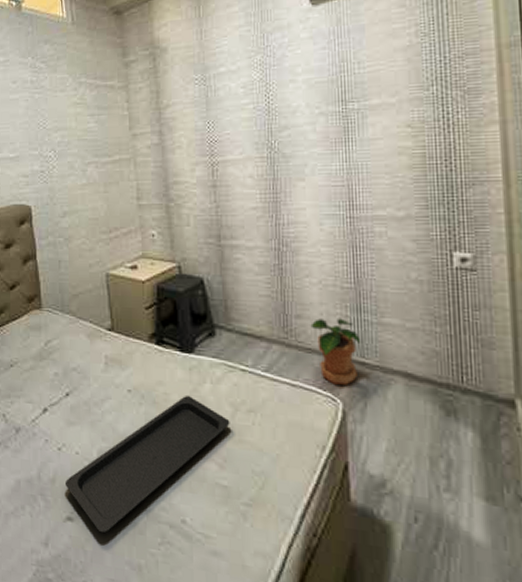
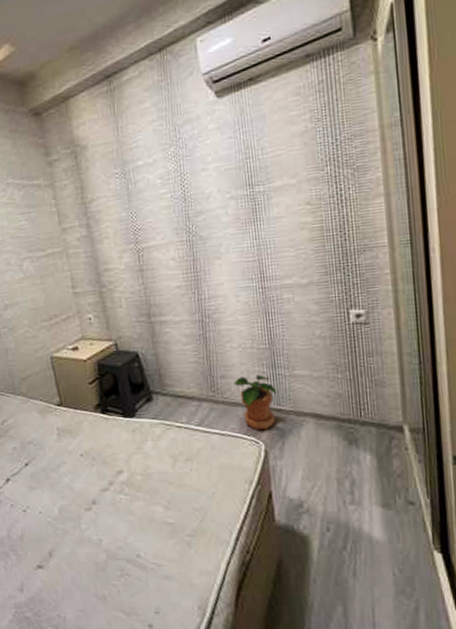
serving tray: present [66,396,230,533] -> none [33,454,171,575]

